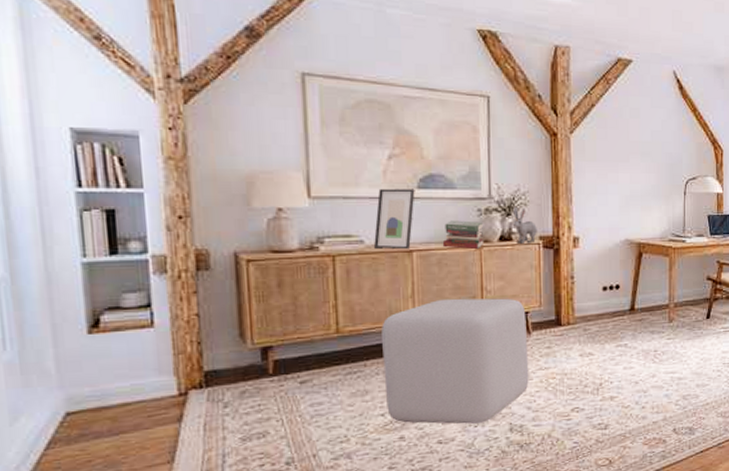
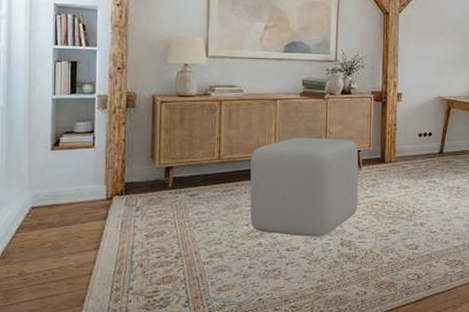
picture frame: present [374,188,415,250] -> none [250,51,282,98]
decorative figurine: present [513,206,538,245] -> none [353,67,371,98]

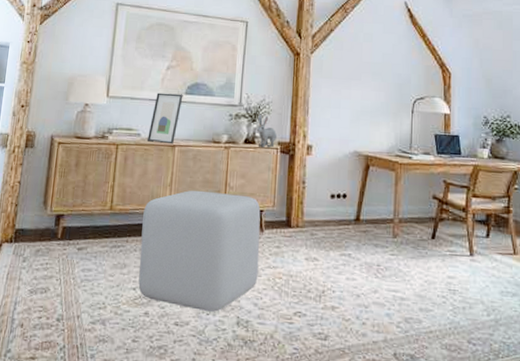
picture frame: none [250,51,282,98] -> present [148,92,183,145]
books: present [299,77,330,100] -> none [198,122,232,150]
decorative figurine: none [353,67,371,98] -> present [257,114,278,149]

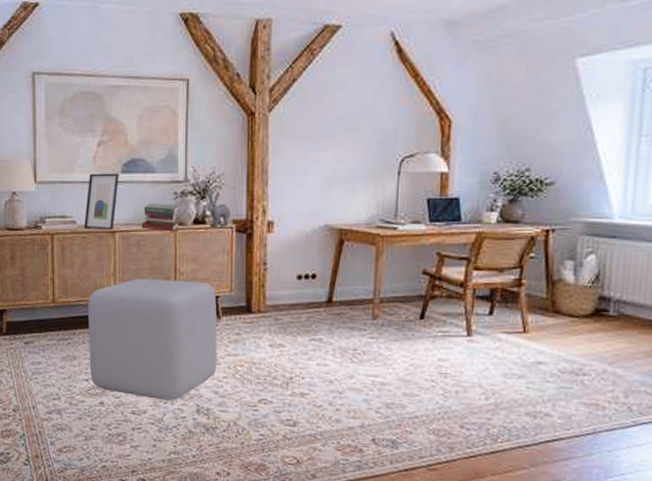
books: none [198,122,232,150] -> present [141,203,179,232]

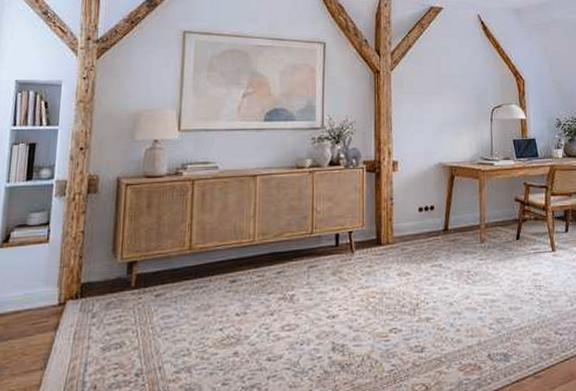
picture frame: present [84,173,119,230] -> none [226,121,262,175]
pouf: present [88,278,218,401] -> none [225,218,351,342]
books: present [141,203,179,232] -> none [281,148,317,174]

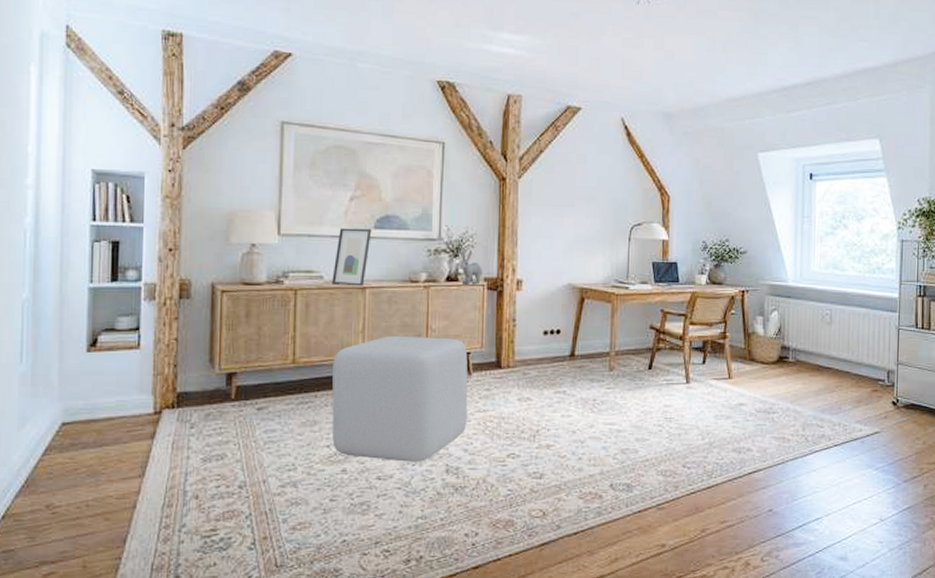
pouf: none [225,218,351,342] -> present [332,335,468,462]
picture frame: none [226,121,262,175] -> present [332,228,372,286]

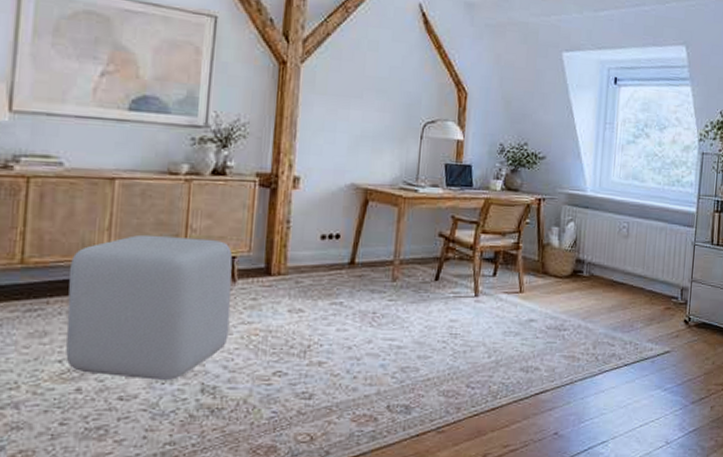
picture frame: present [332,228,372,286] -> none [74,107,126,177]
decorative figurine: present [460,248,484,286] -> none [229,137,256,181]

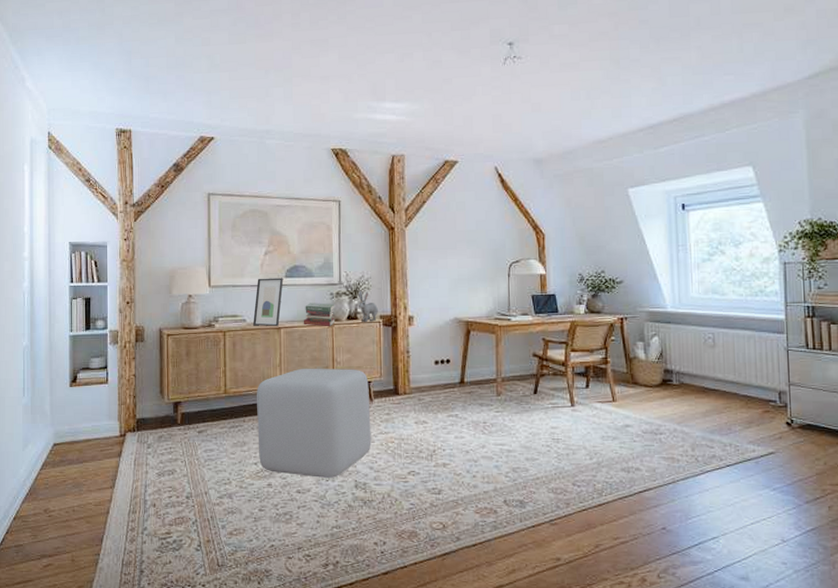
picture frame: none [74,107,126,177] -> present [253,278,284,327]
books: none [148,148,195,183] -> present [303,303,336,327]
decorative figurine: none [229,137,256,181] -> present [358,290,379,323]

